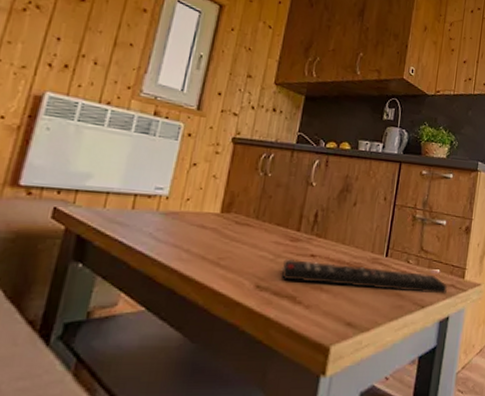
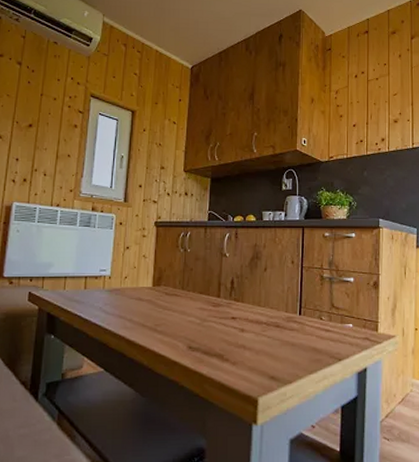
remote control: present [281,258,448,294] -> none [208,321,363,347]

